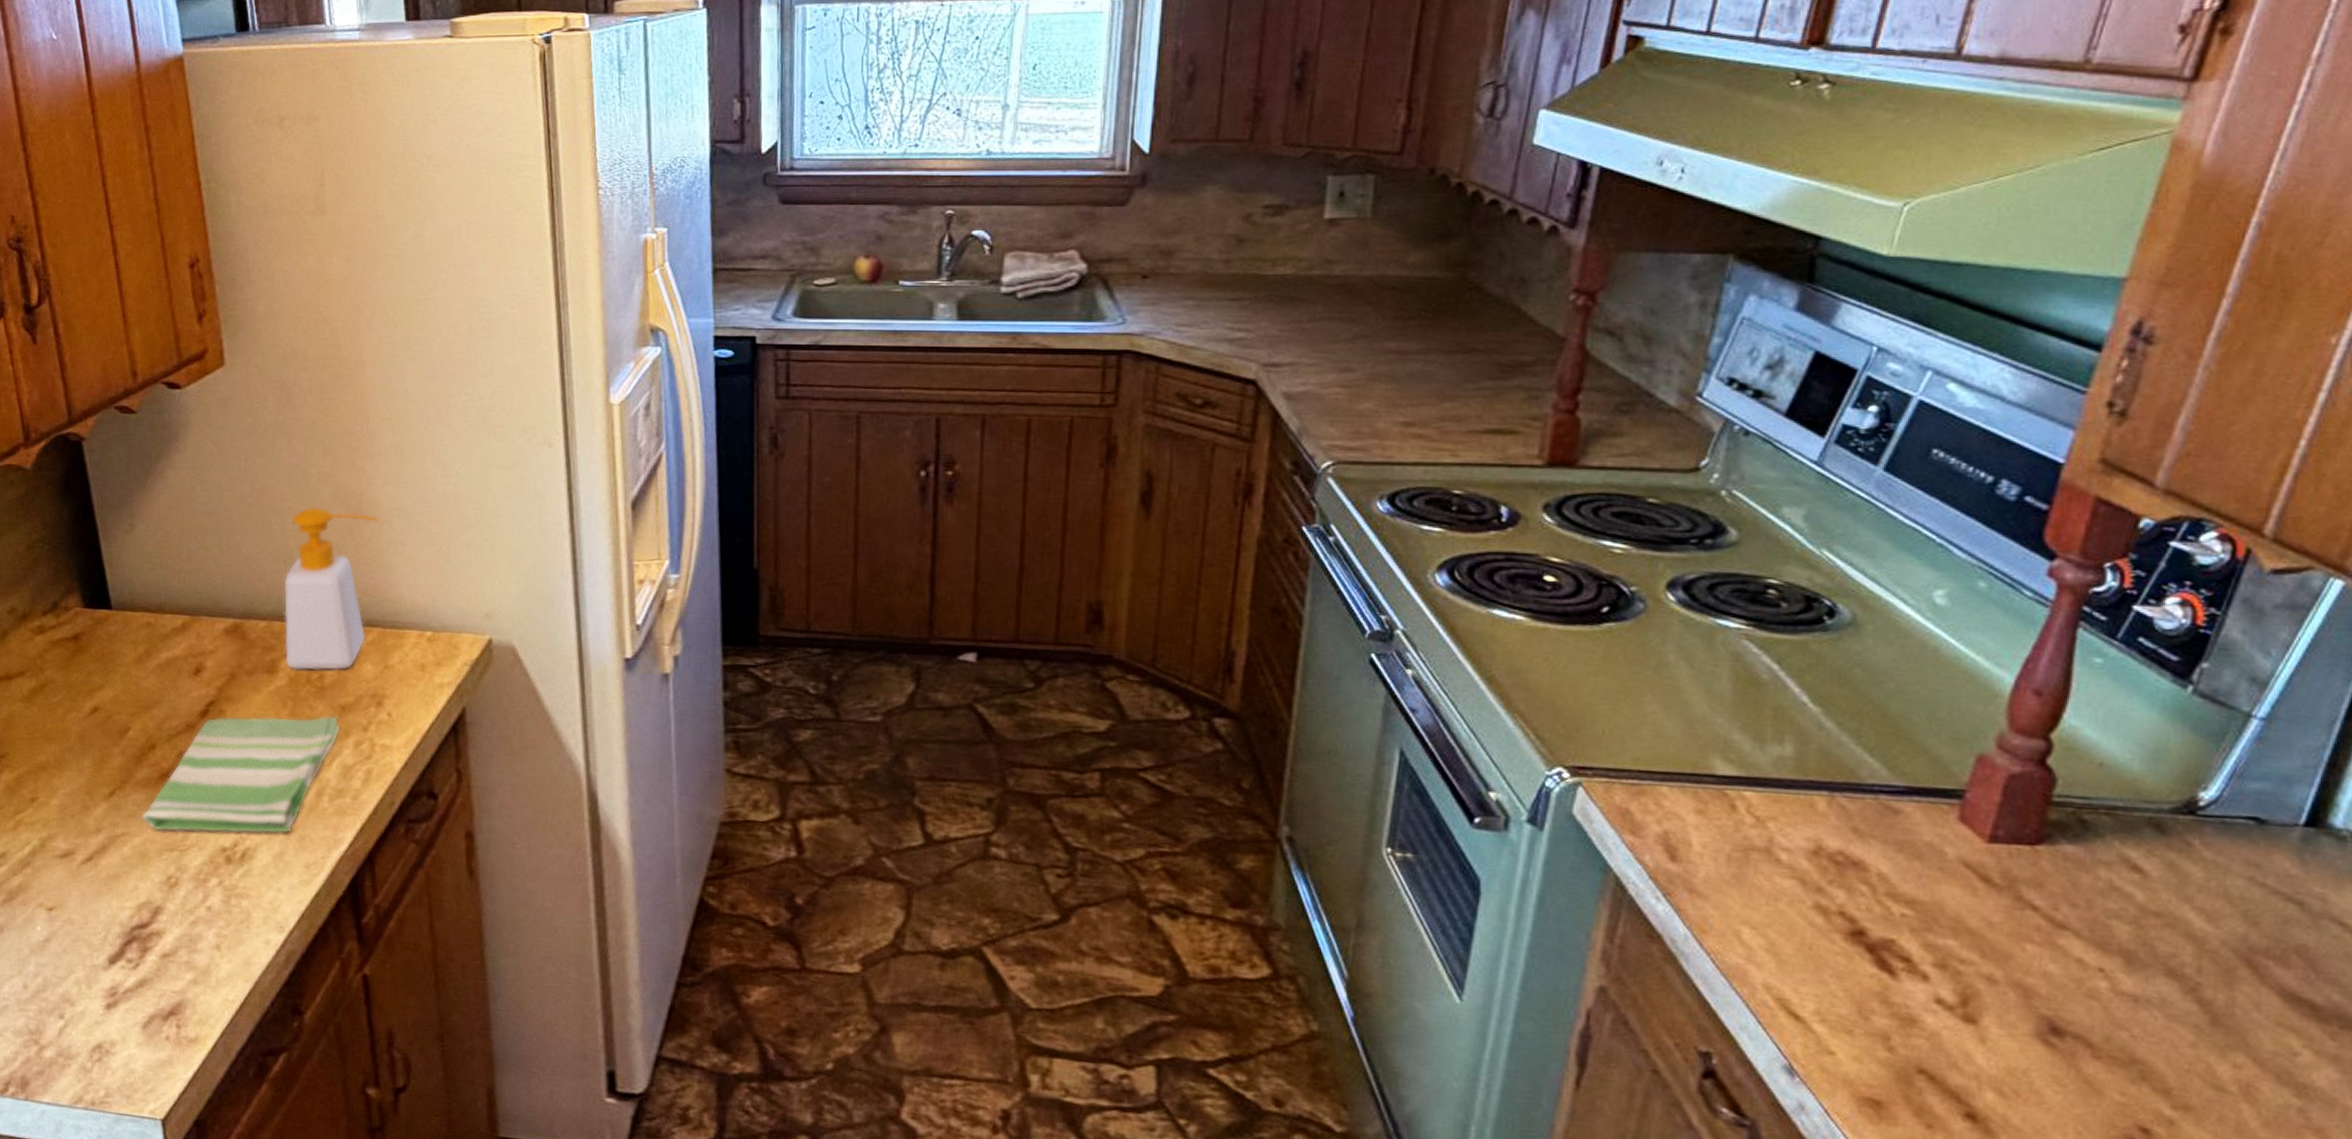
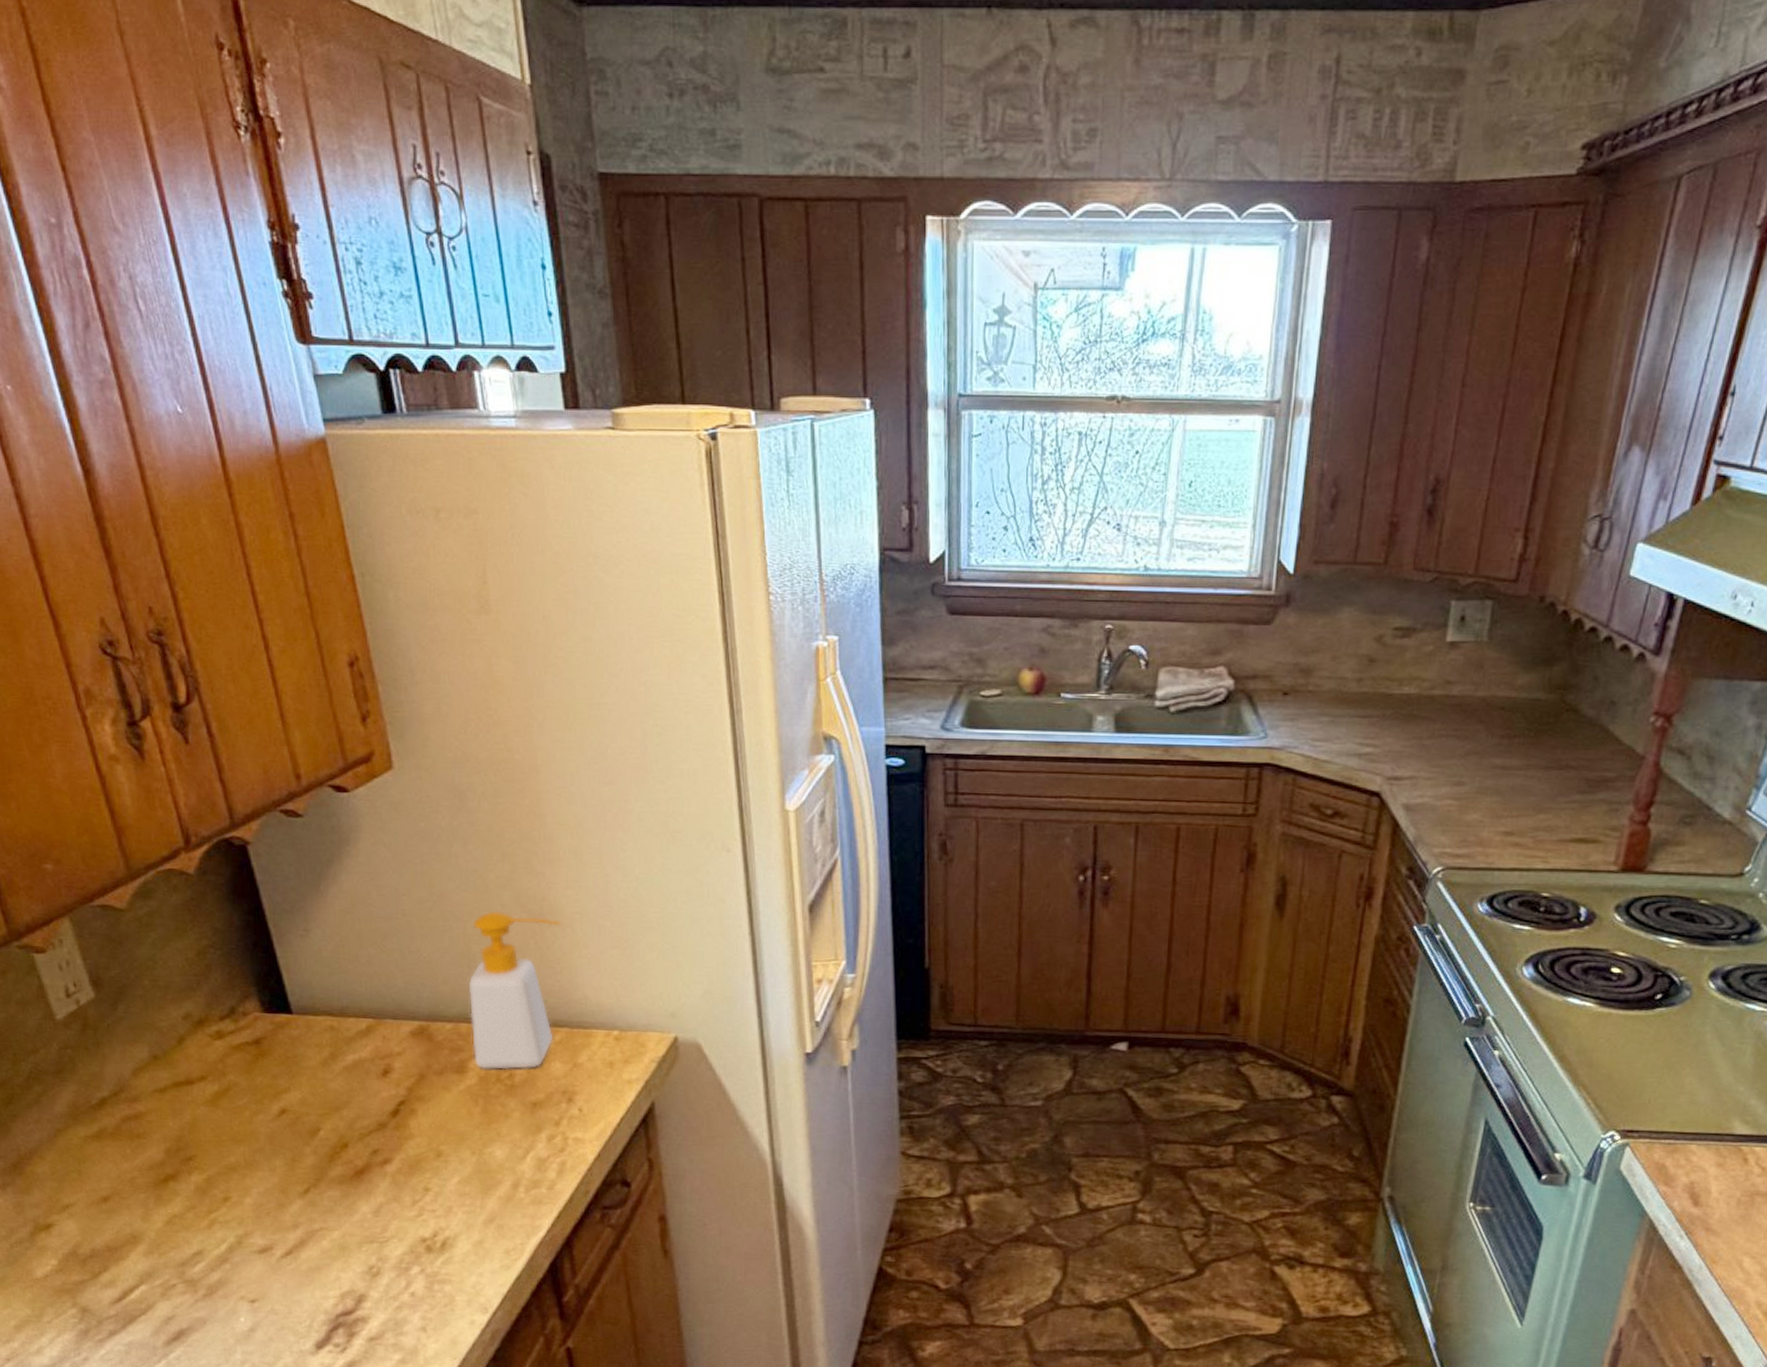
dish towel: present [142,715,341,834] -> none [339,1112,533,1225]

